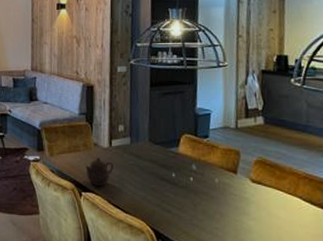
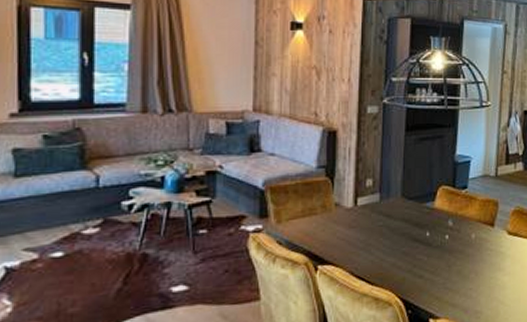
teapot: present [85,157,114,186] -> none [323,220,358,256]

